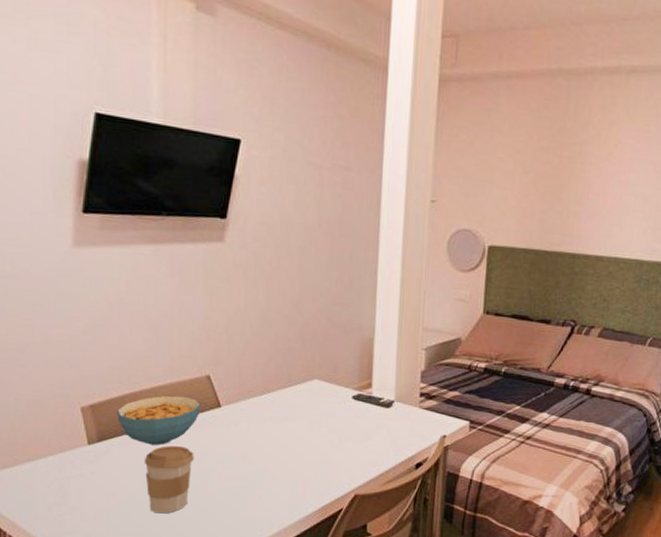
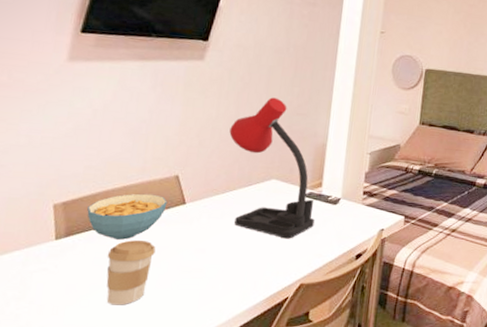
desk lamp: none [261,284,366,446] -> present [229,97,315,239]

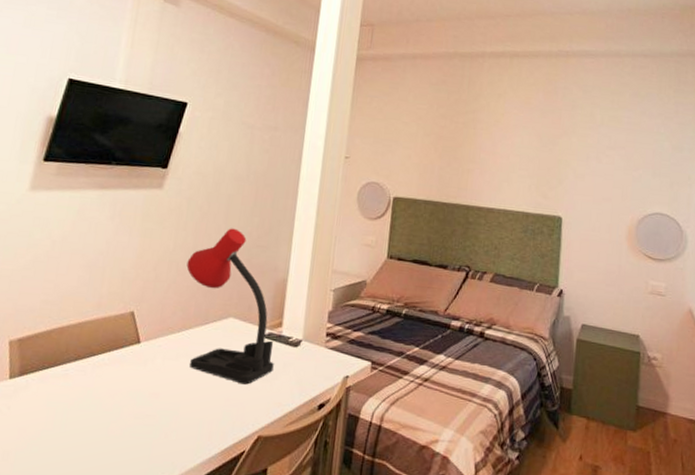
cereal bowl: present [87,193,168,240] -> none [41,330,122,381]
coffee cup: present [106,240,156,305] -> none [57,381,109,453]

